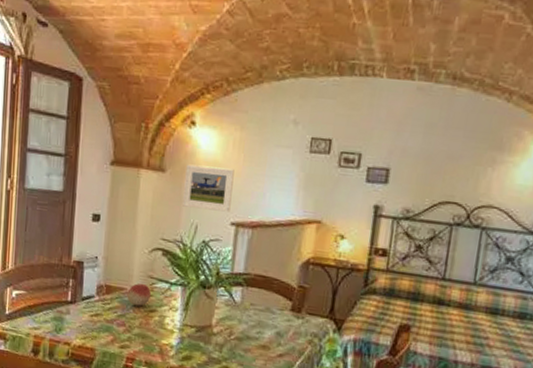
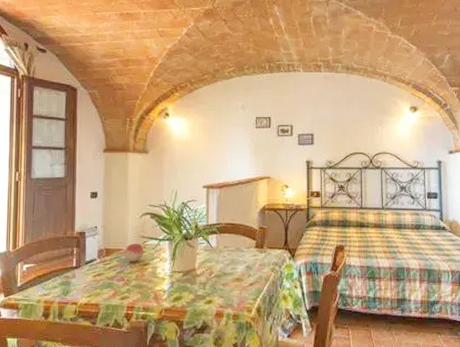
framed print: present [183,164,235,212] -> none [164,145,202,178]

